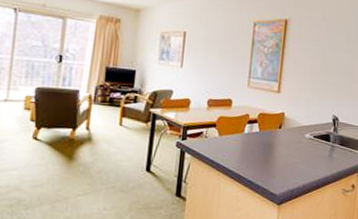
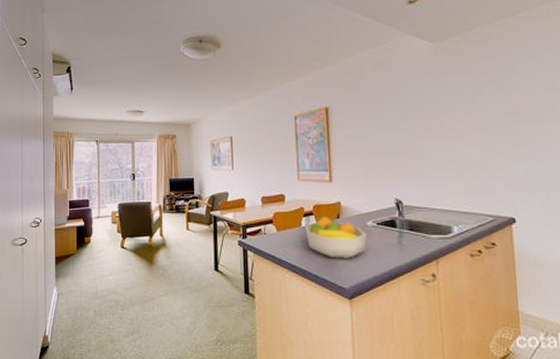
fruit bowl: none [247,125,303,167] -> present [305,217,367,258]

